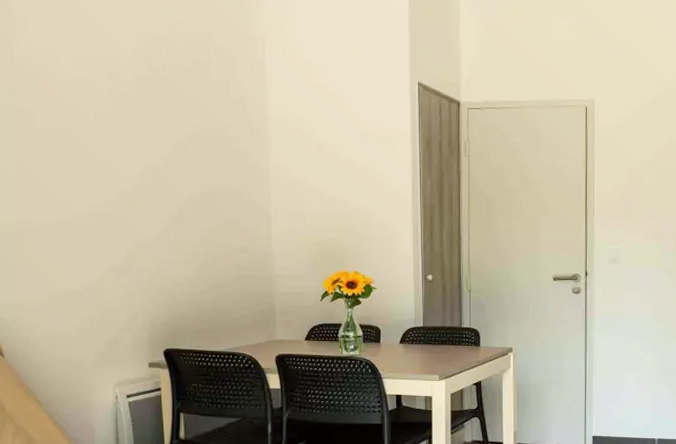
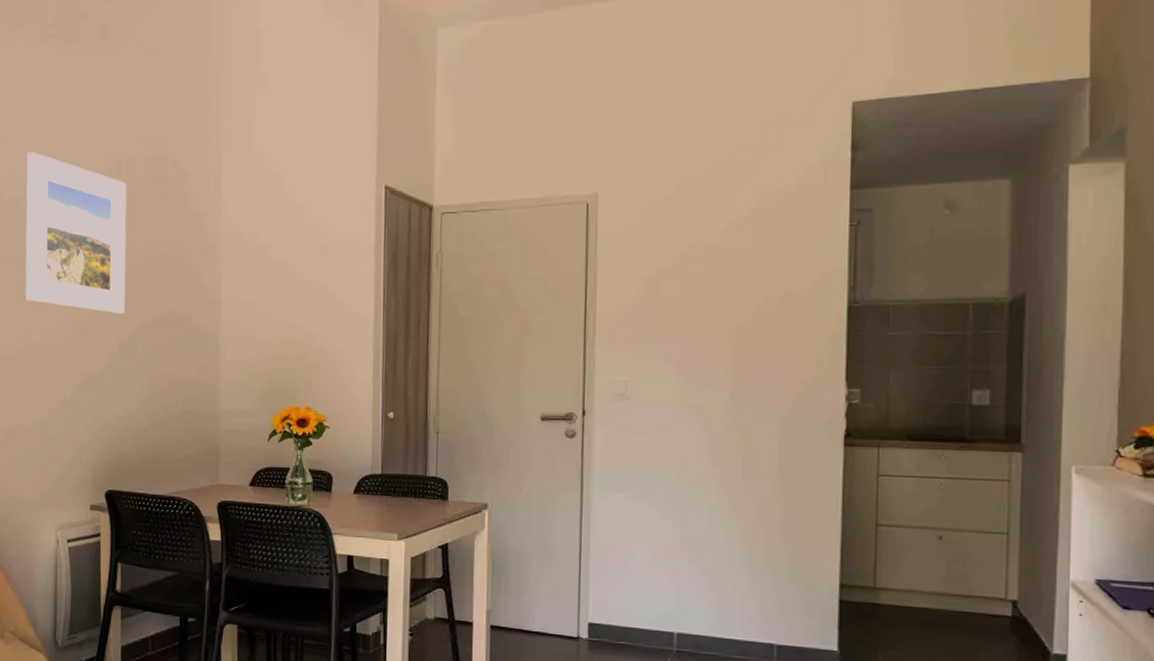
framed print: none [58,27,174,188] -> present [25,152,127,315]

